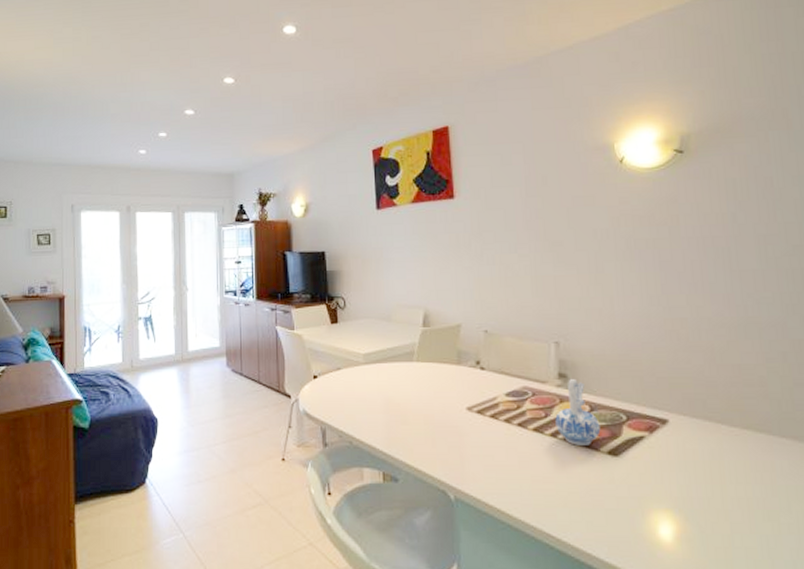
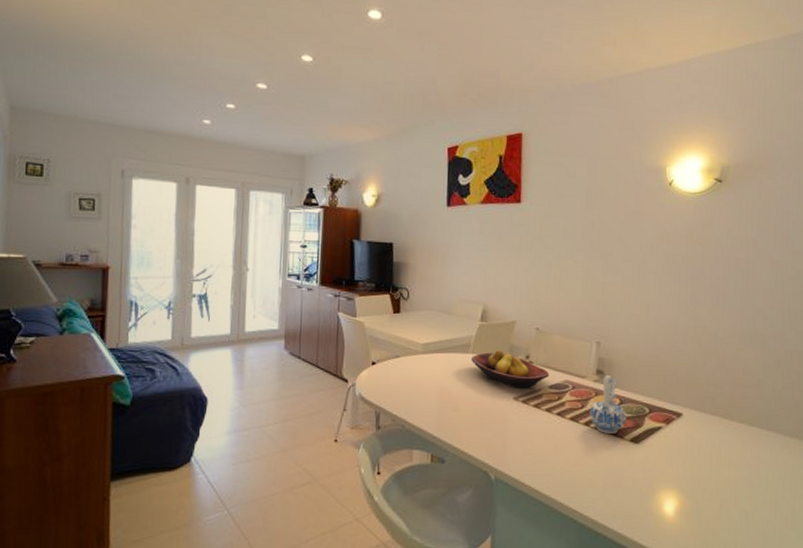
fruit bowl: none [417,357,505,398] -> present [471,350,550,389]

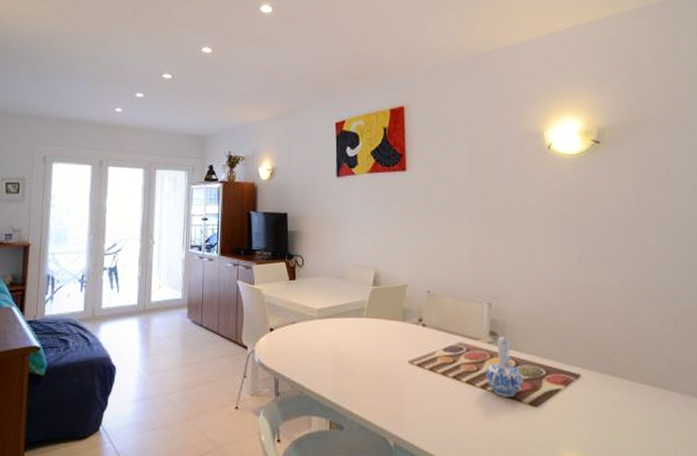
fruit bowl: present [471,350,550,389] -> none [366,314,443,352]

